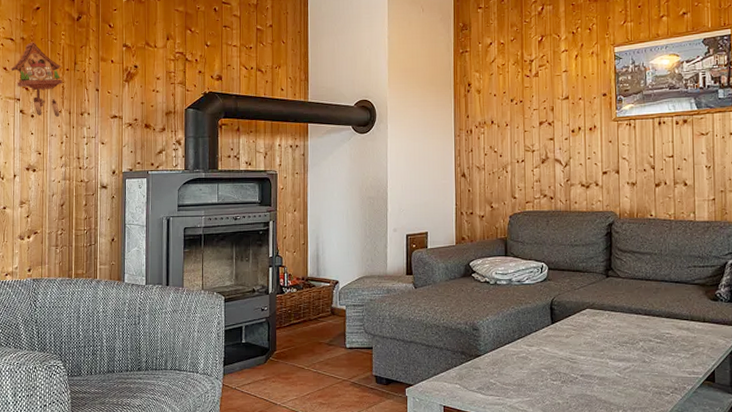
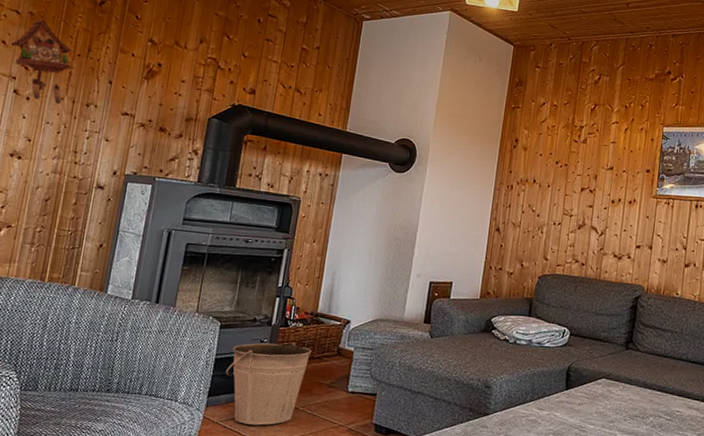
bucket: none [235,307,308,388] -> present [225,342,312,426]

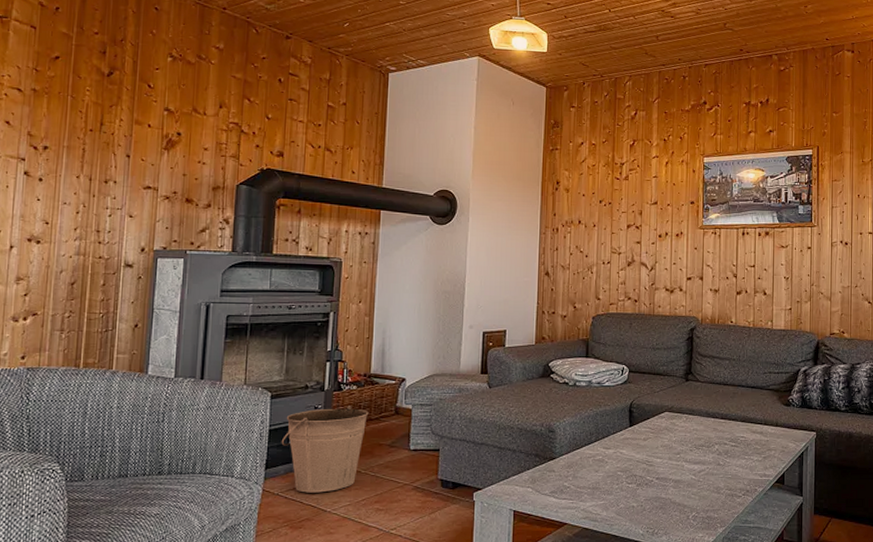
cuckoo clock: present [9,18,73,104] -> none [13,94,84,183]

